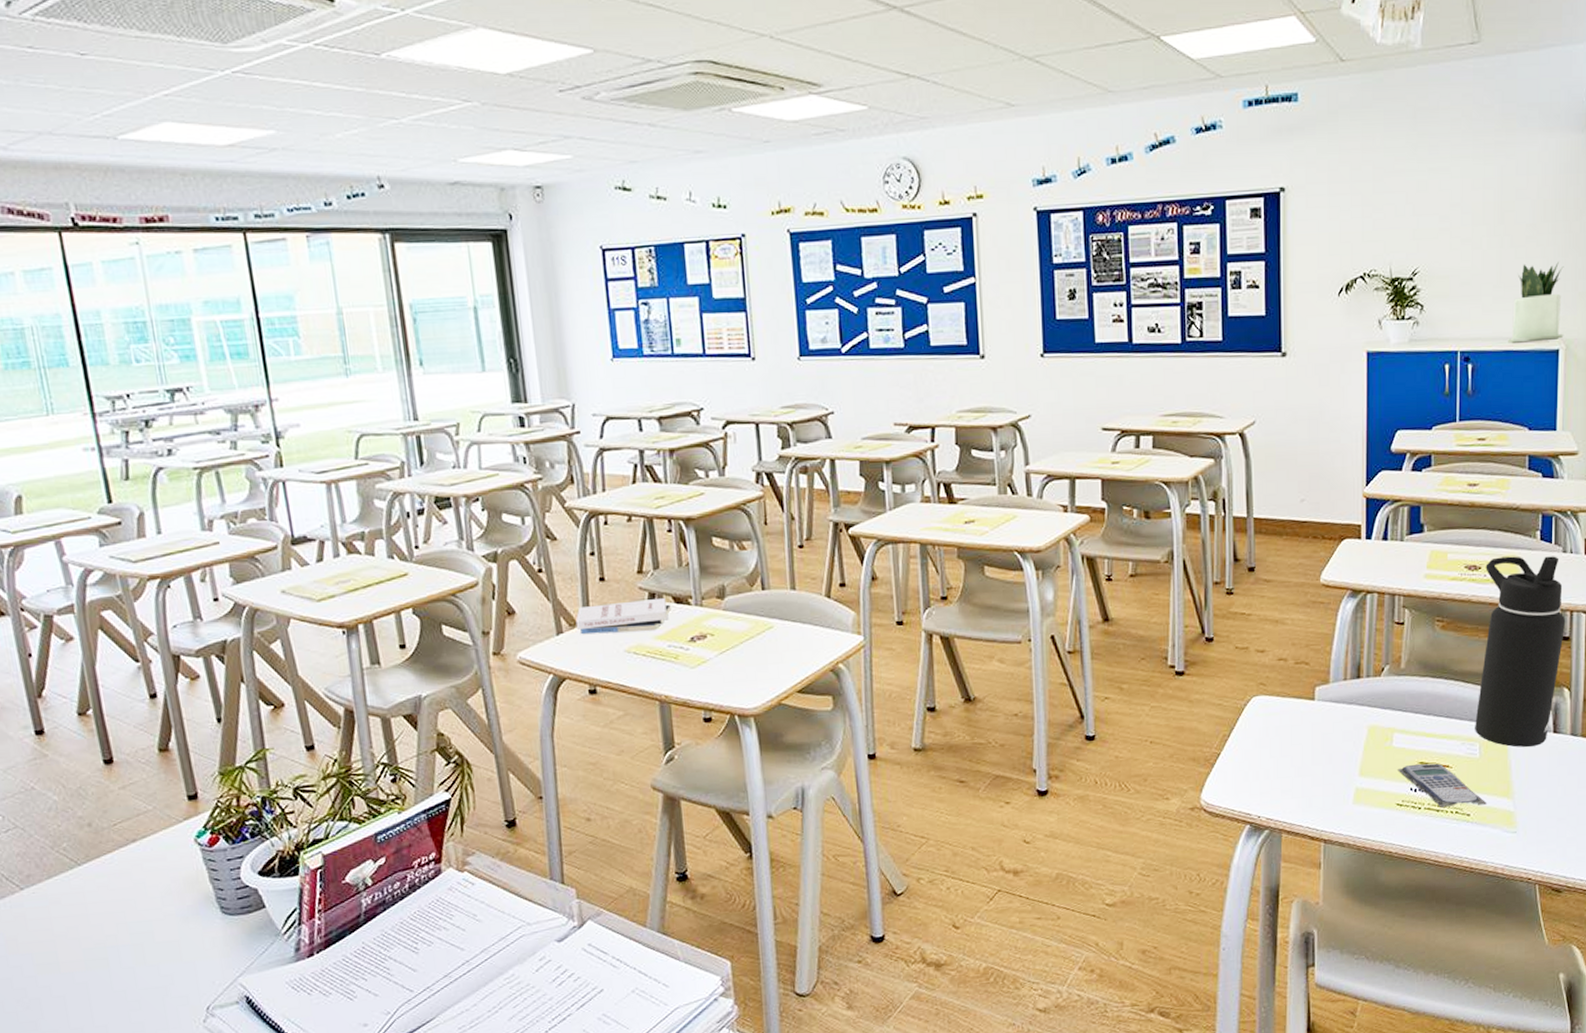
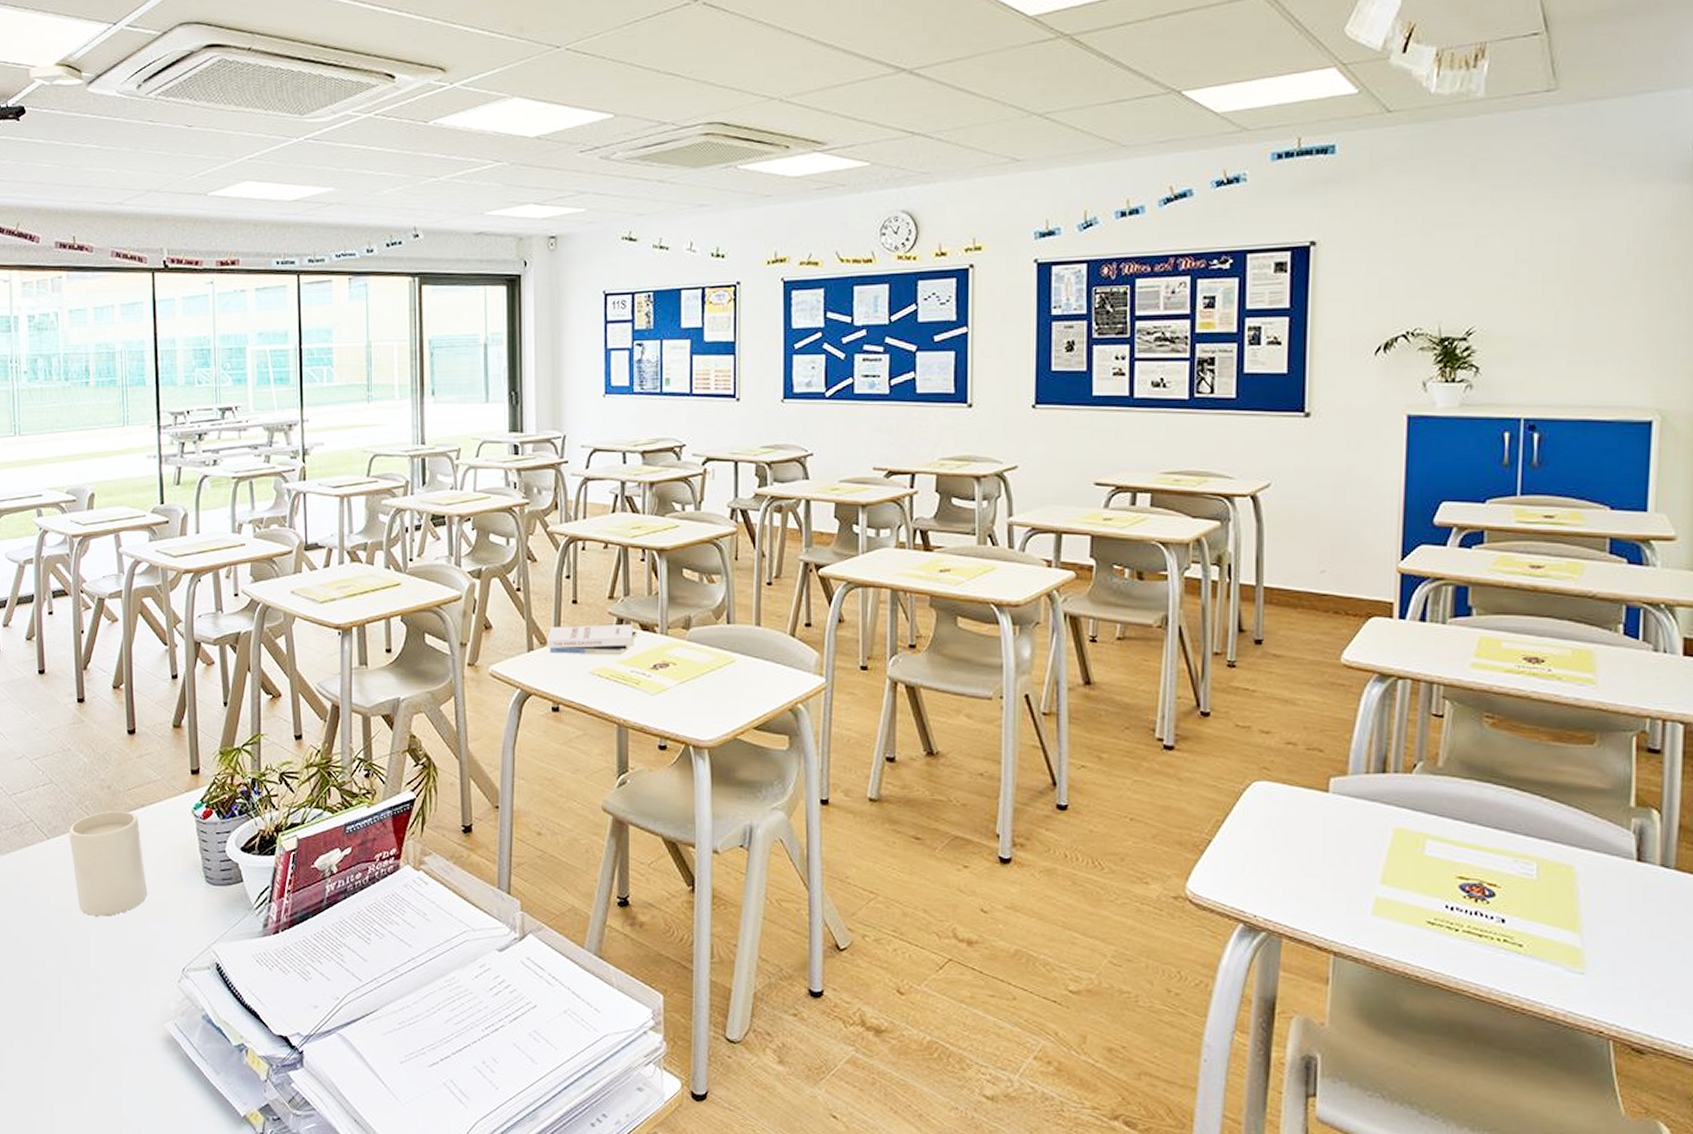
mug: none [46,848,154,966] -> present [69,810,148,916]
calculator: present [1398,763,1487,807] -> none [1430,878,1545,936]
water bottle: present [1475,556,1566,747] -> none [1532,650,1656,874]
planter: present [1507,262,1564,345] -> none [1584,324,1659,414]

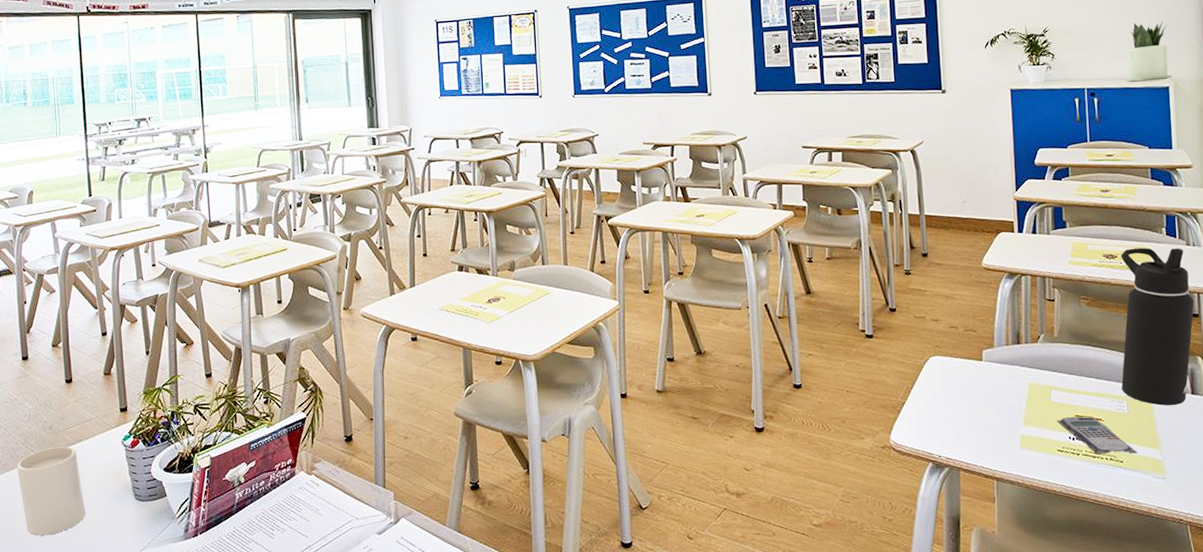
books: present [546,623,637,656] -> none [404,269,474,296]
calculator: none [1430,878,1545,936] -> present [1057,416,1137,454]
water bottle: none [1532,650,1656,874] -> present [1121,247,1195,406]
planter: none [1584,324,1659,414] -> present [1125,21,1172,83]

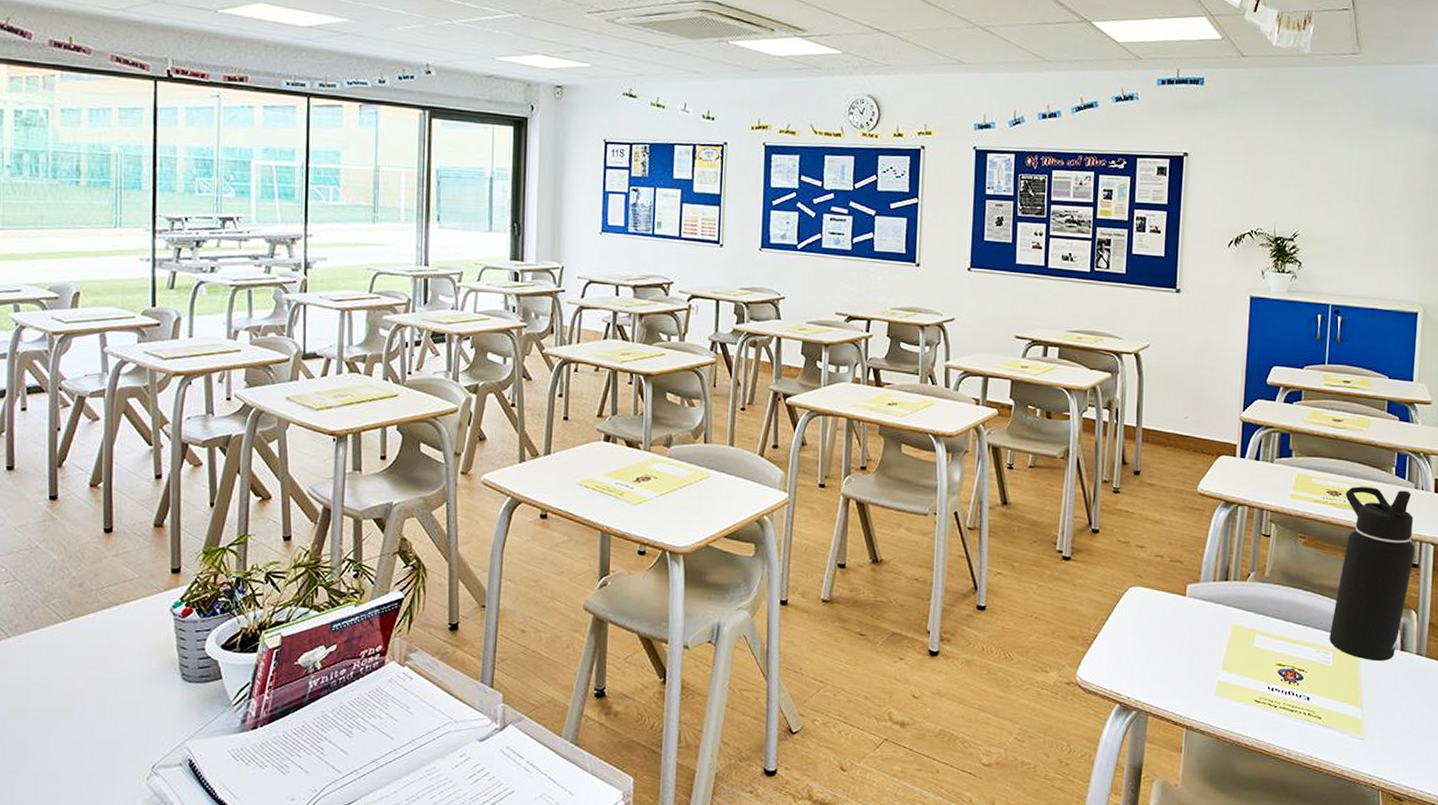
mug: present [17,446,86,536] -> none [32,608,118,715]
calculator: present [1057,416,1137,454] -> none [1257,665,1337,710]
planter: present [1125,21,1172,83] -> none [1372,237,1424,305]

